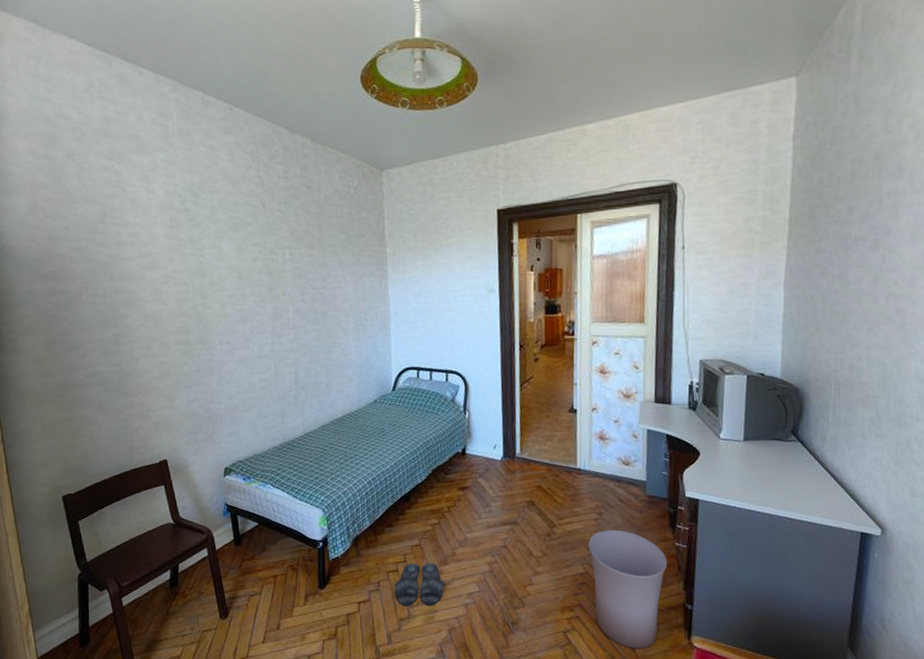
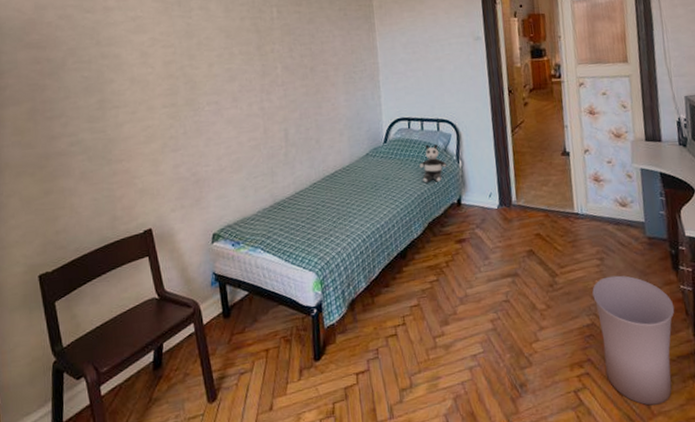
slippers: present [394,562,445,607] -> none [394,323,447,375]
stuffed animal: none [426,394,454,431] -> present [419,144,447,182]

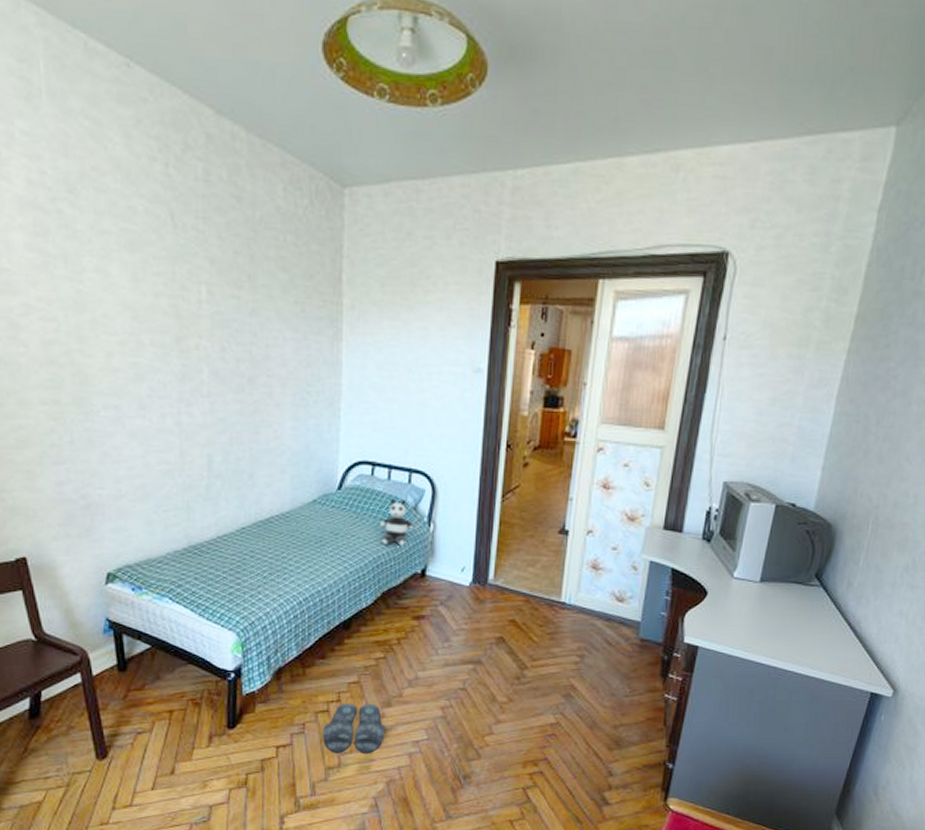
slippers: none [394,323,447,375] -> present [323,703,386,753]
waste bin: present [592,275,675,406] -> none [562,676,653,810]

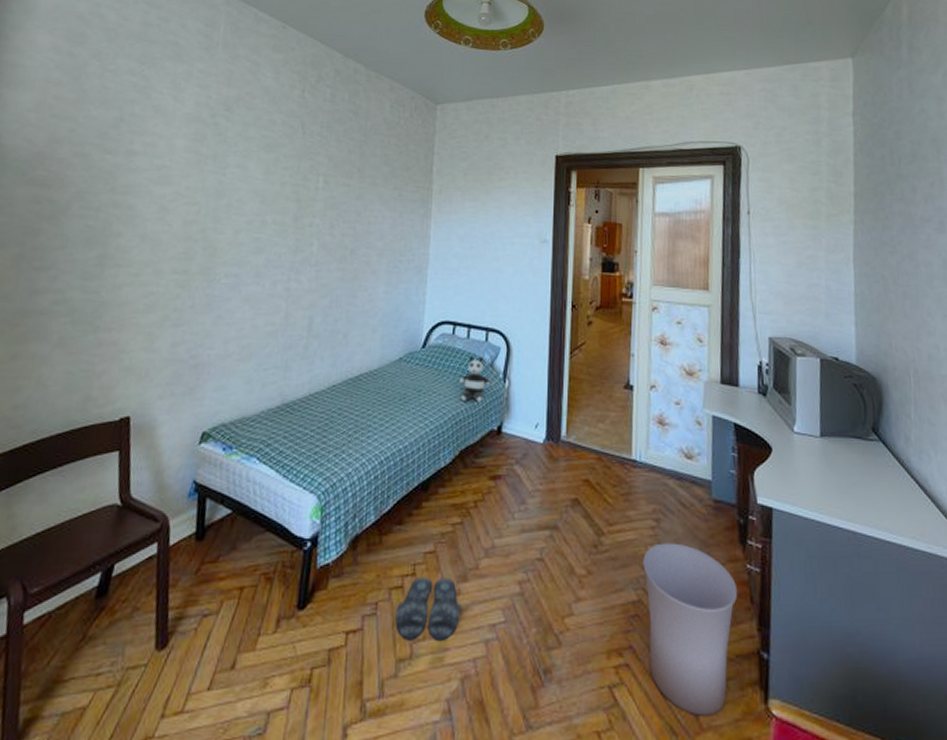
waste bin: none [562,676,653,810] -> present [643,543,738,716]

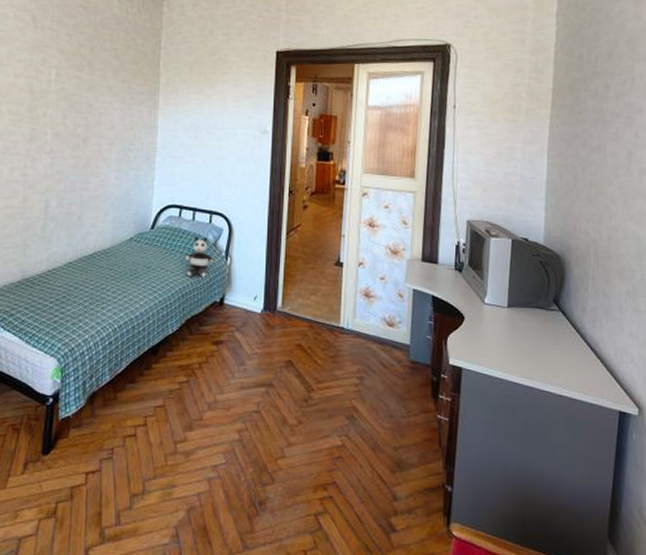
slippers: present [395,577,462,641] -> none [129,427,188,479]
waste bin: present [643,543,738,716] -> none [347,397,429,537]

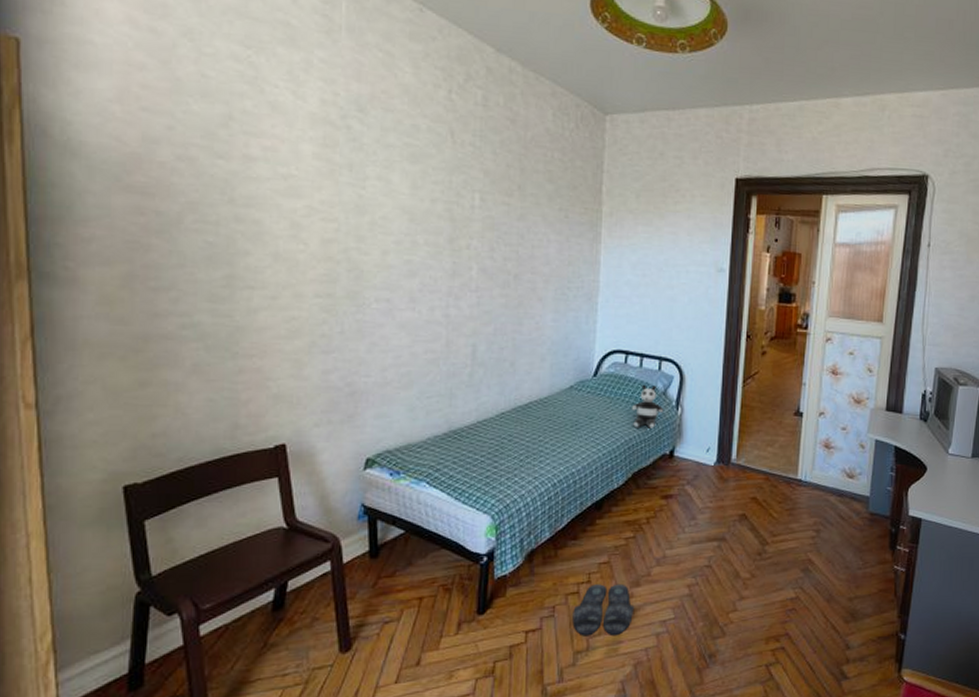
slippers: none [129,427,188,479] -> present [572,583,635,636]

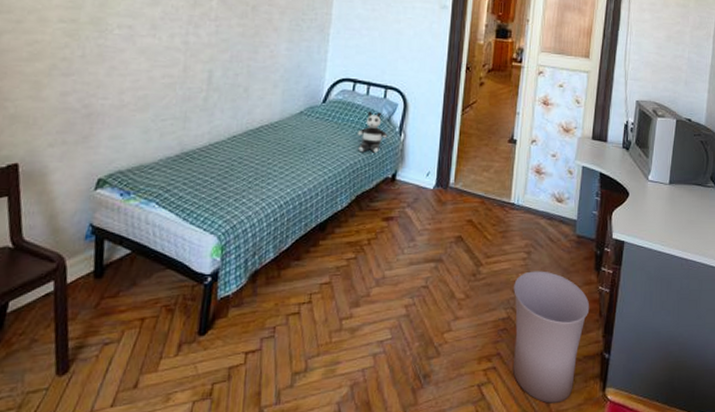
slippers: present [572,583,635,636] -> none [292,304,353,357]
waste bin: none [802,549,884,684] -> present [513,271,590,404]

